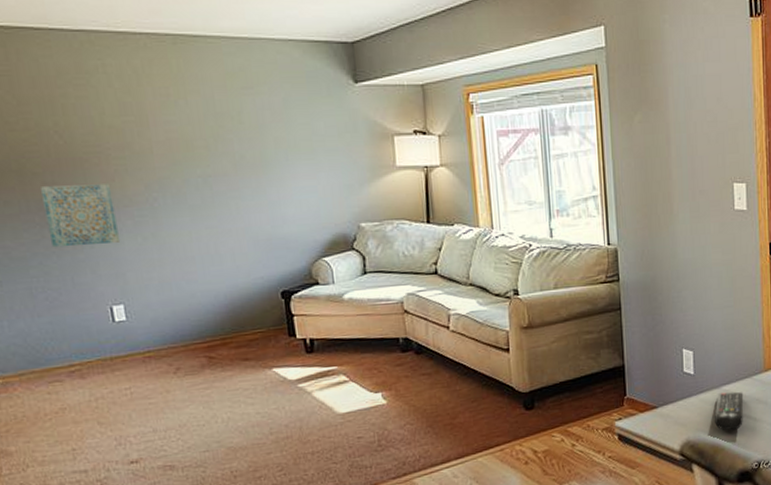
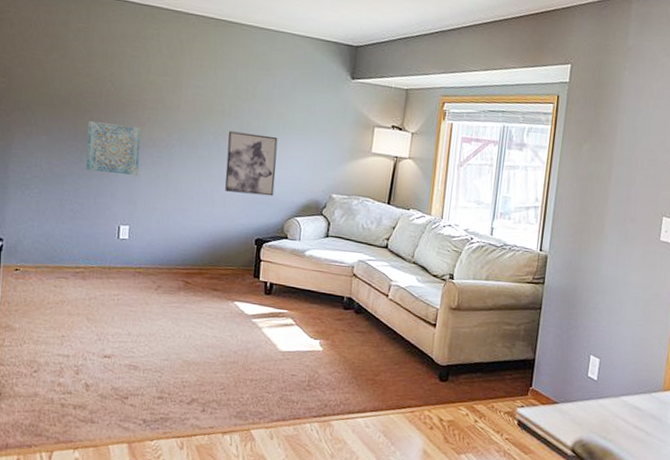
wall art: none [219,167,291,242] -> present [225,131,278,197]
remote control: present [714,392,744,431] -> none [608,402,640,439]

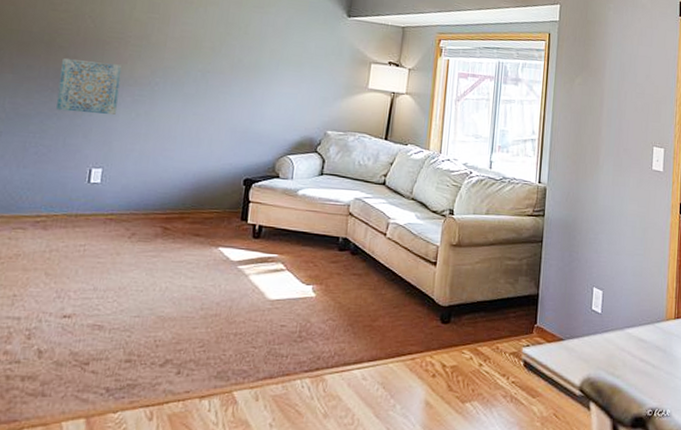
wall art: present [225,131,278,197] -> none [212,68,271,134]

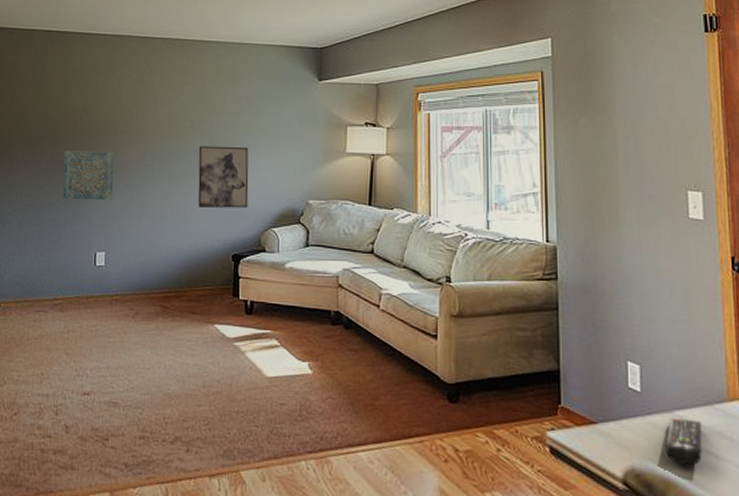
wall art: none [212,68,271,134] -> present [198,146,249,209]
remote control: none [615,335,645,374] -> present [666,418,702,466]

